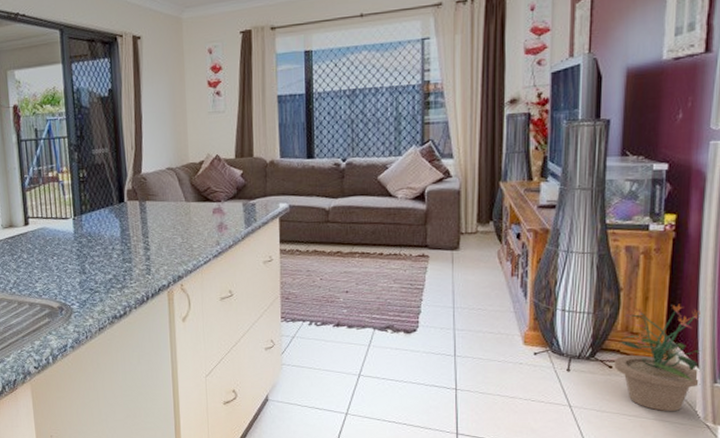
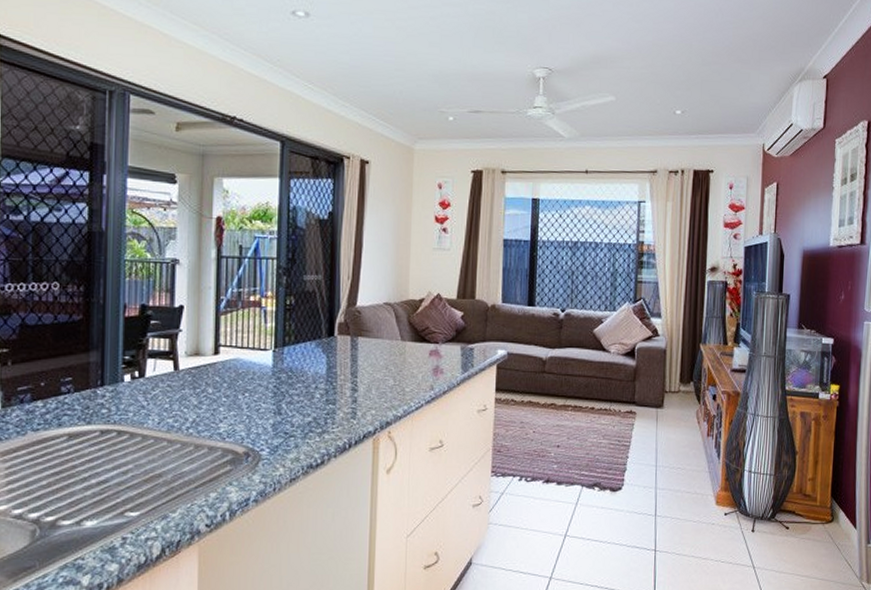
potted plant: present [614,303,701,412] -> none [790,468,858,572]

